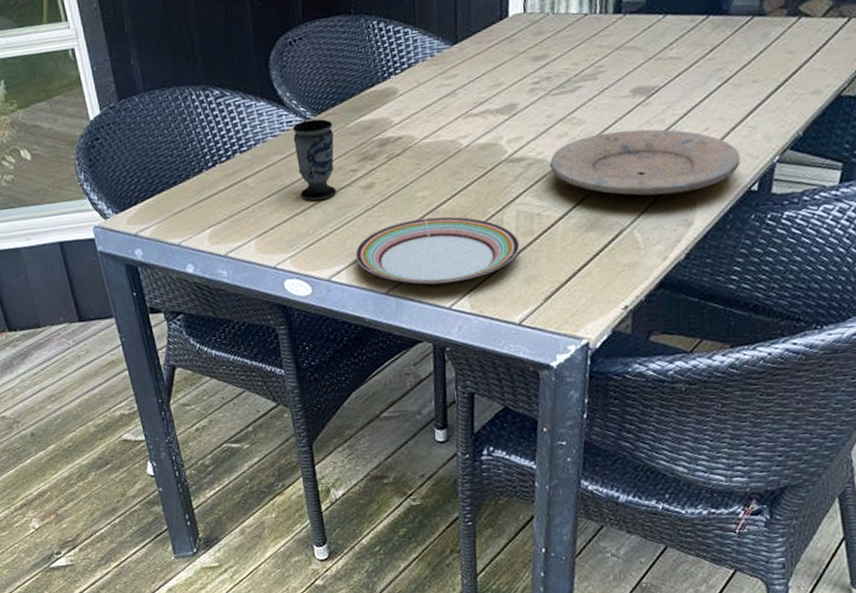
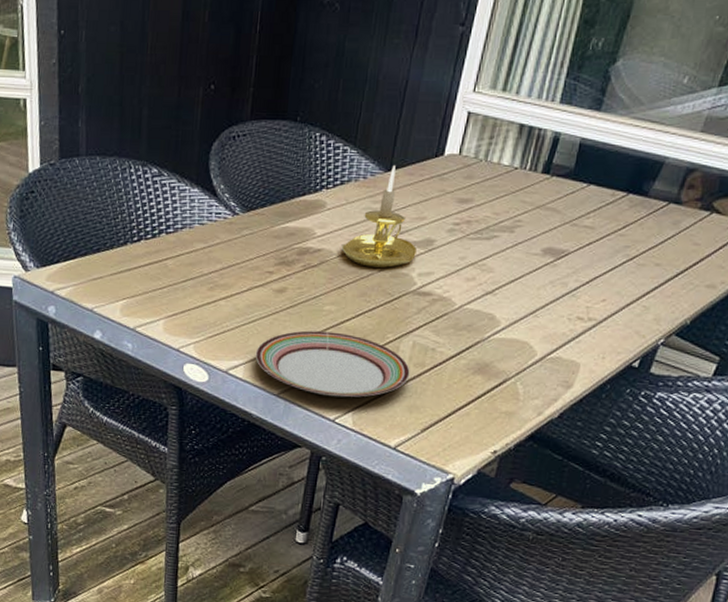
cup: present [292,118,337,201] -> none [215,215,258,294]
candle holder: none [421,37,501,145] -> present [341,166,417,268]
plate: present [549,129,741,196] -> none [452,284,629,356]

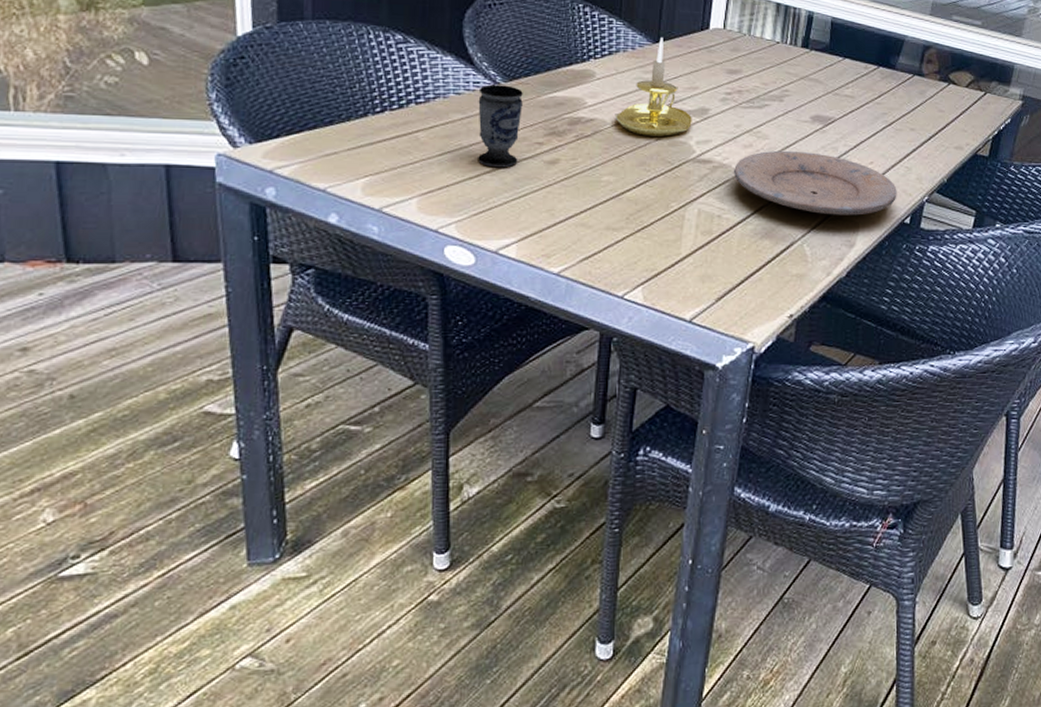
cup: none [215,215,258,294] -> present [478,84,523,167]
plate: present [255,330,410,398] -> none [529,203,698,272]
plate: none [452,284,629,356] -> present [733,150,897,216]

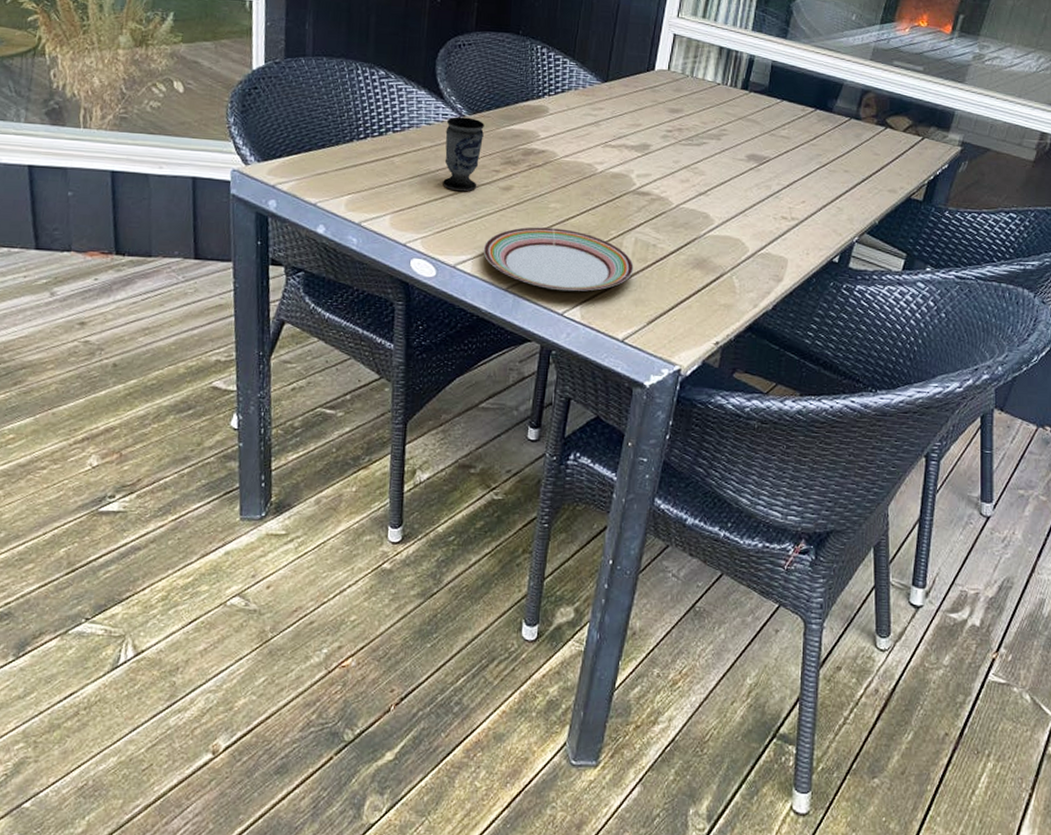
plate: none [529,203,698,272] -> present [483,226,634,292]
candle holder: present [615,38,692,137] -> none [564,77,634,169]
plate: present [733,150,897,216] -> none [669,186,827,252]

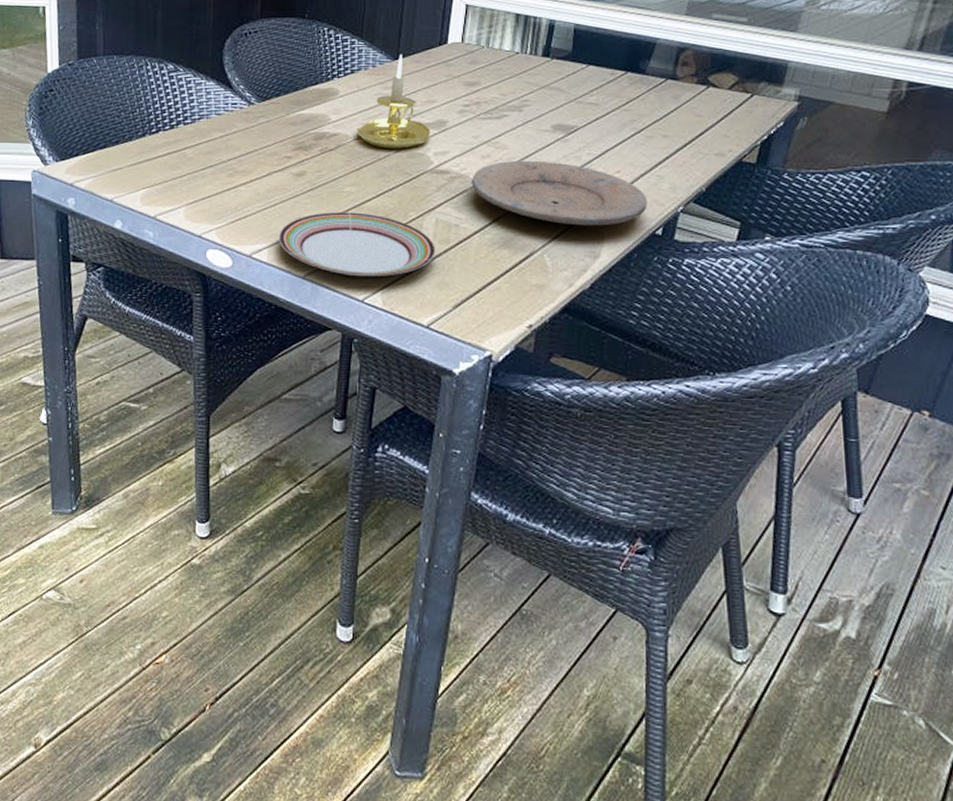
cup: present [443,116,484,191] -> none [235,105,274,179]
candle holder: none [564,77,634,169] -> present [356,55,430,149]
plate: none [669,186,827,252] -> present [471,160,648,226]

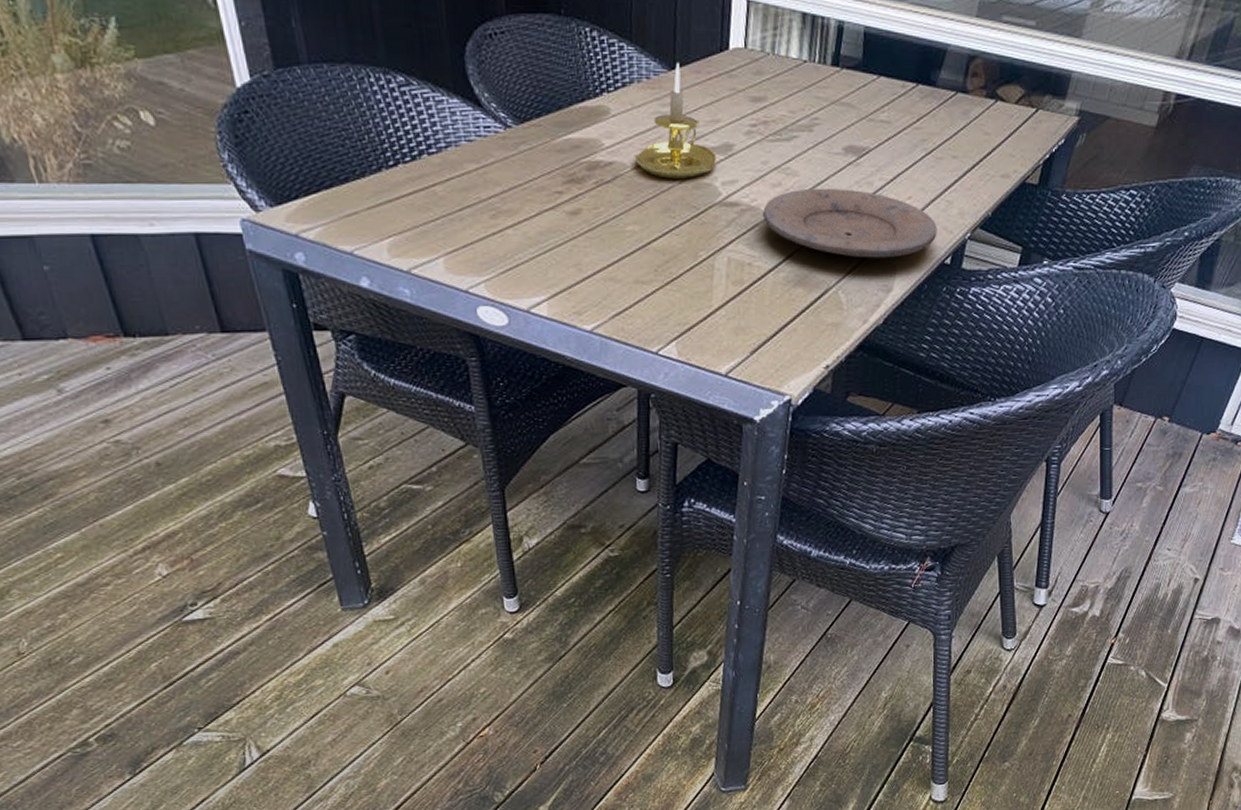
plate: present [278,212,435,277] -> none [557,254,730,327]

